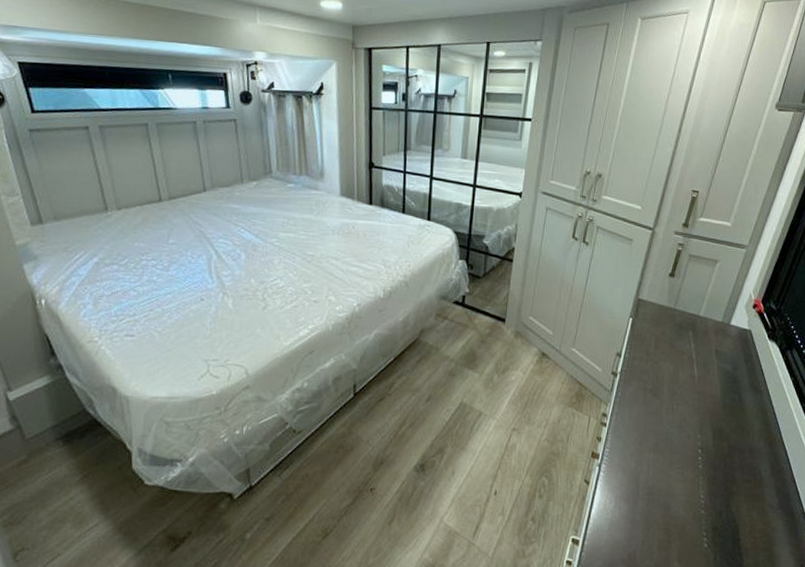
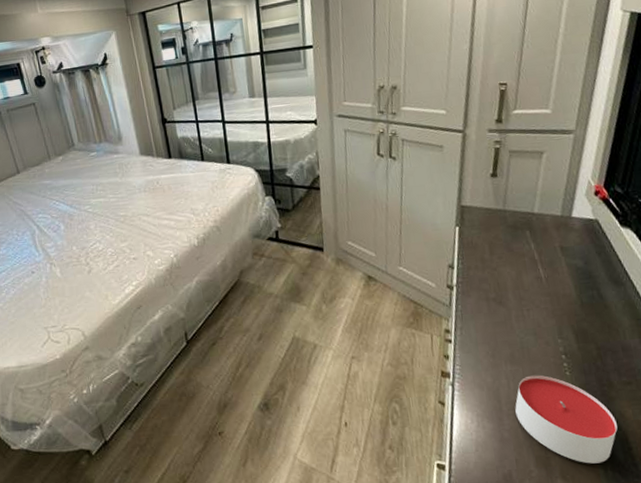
candle: none [650,465,732,550] -> present [515,375,618,464]

